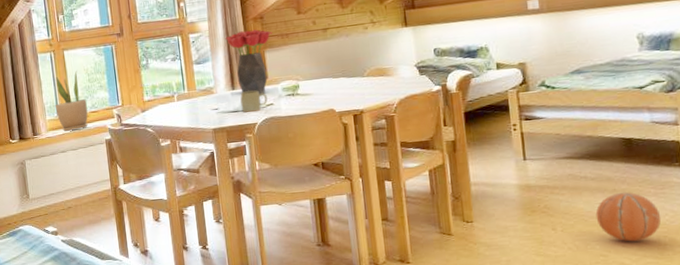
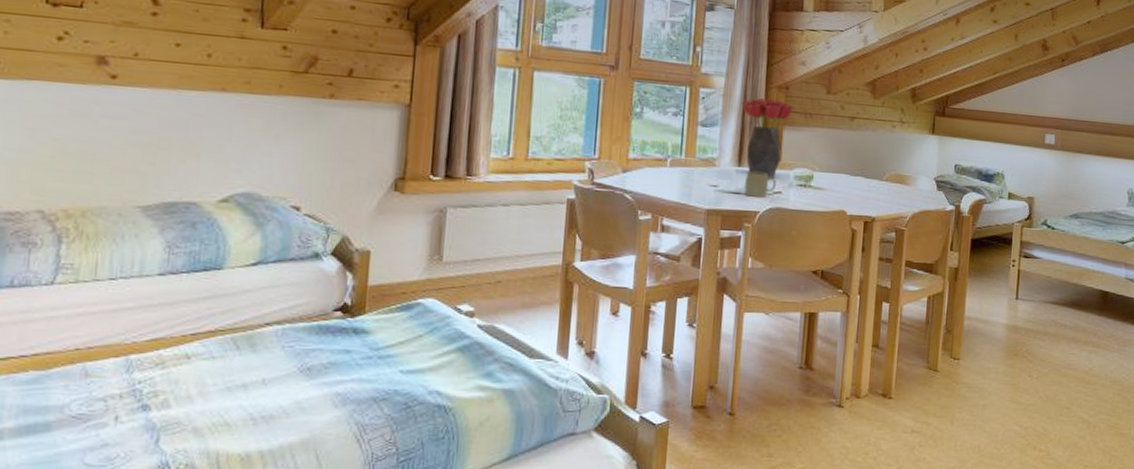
potted plant: present [55,70,88,132] -> none [506,100,552,180]
basketball: present [595,192,662,242] -> none [1067,345,1119,397]

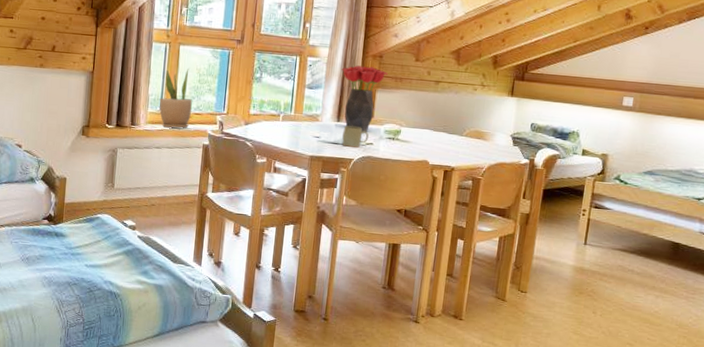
potted plant: none [506,100,552,180] -> present [159,68,192,129]

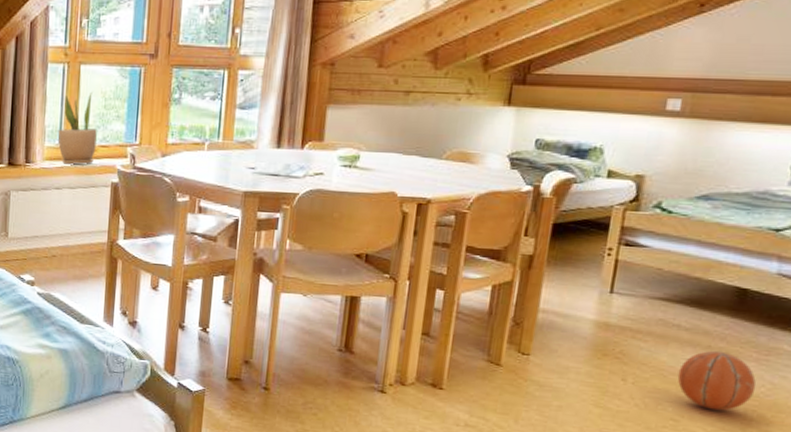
bouquet: present [342,65,388,132] -> none [282,77,341,160]
mug: present [342,125,369,148] -> none [283,152,318,180]
basketball: none [632,290,686,337] -> present [677,350,757,411]

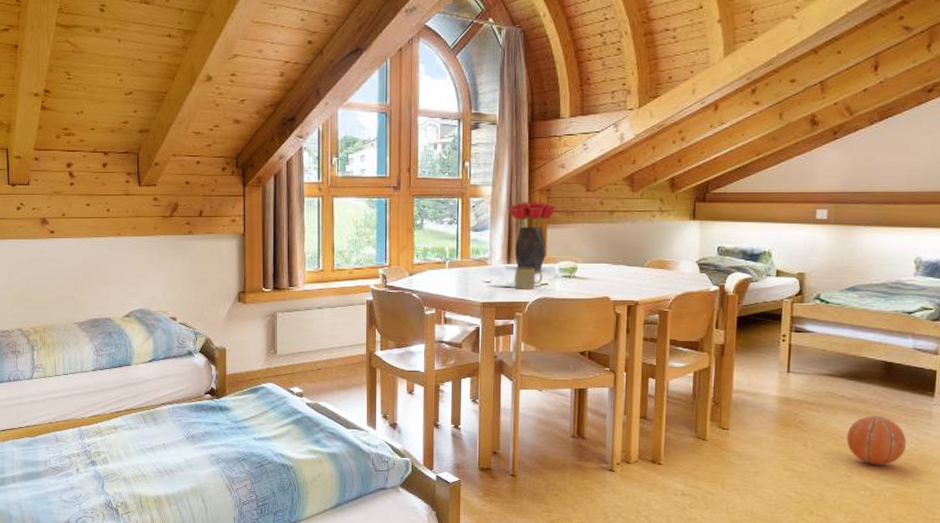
potted plant: present [57,91,97,165] -> none [316,221,351,286]
bouquet: none [282,77,341,160] -> present [508,202,557,272]
mug: none [283,152,318,180] -> present [514,267,543,291]

